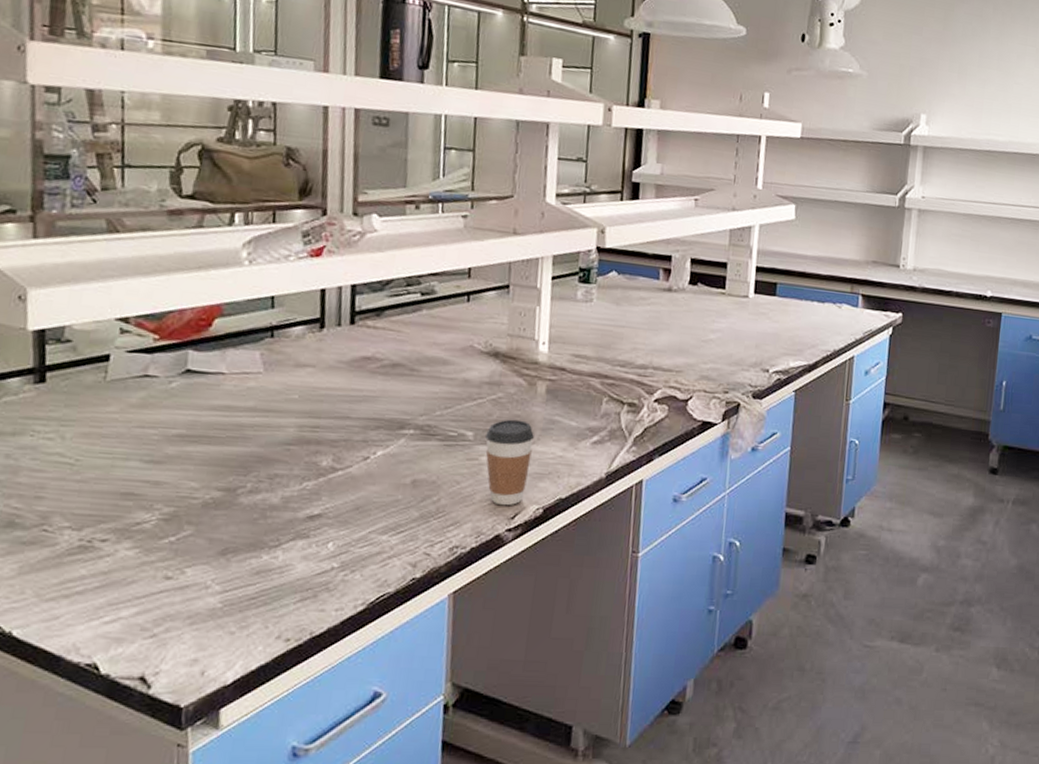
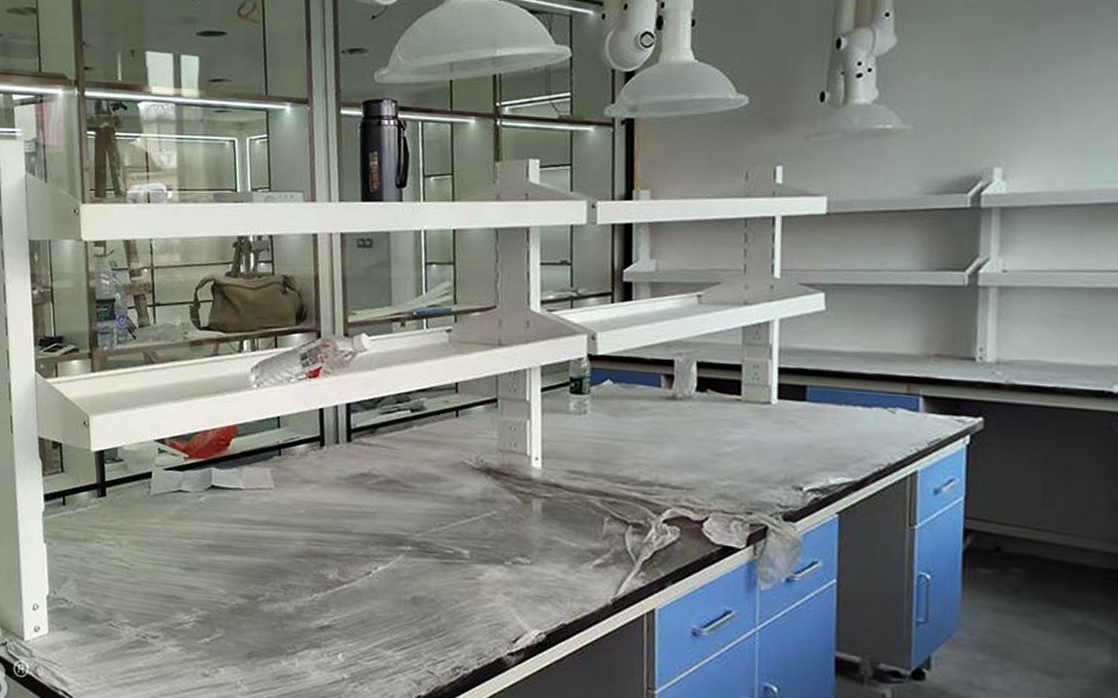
coffee cup: present [484,419,534,506] -> none [481,538,532,629]

